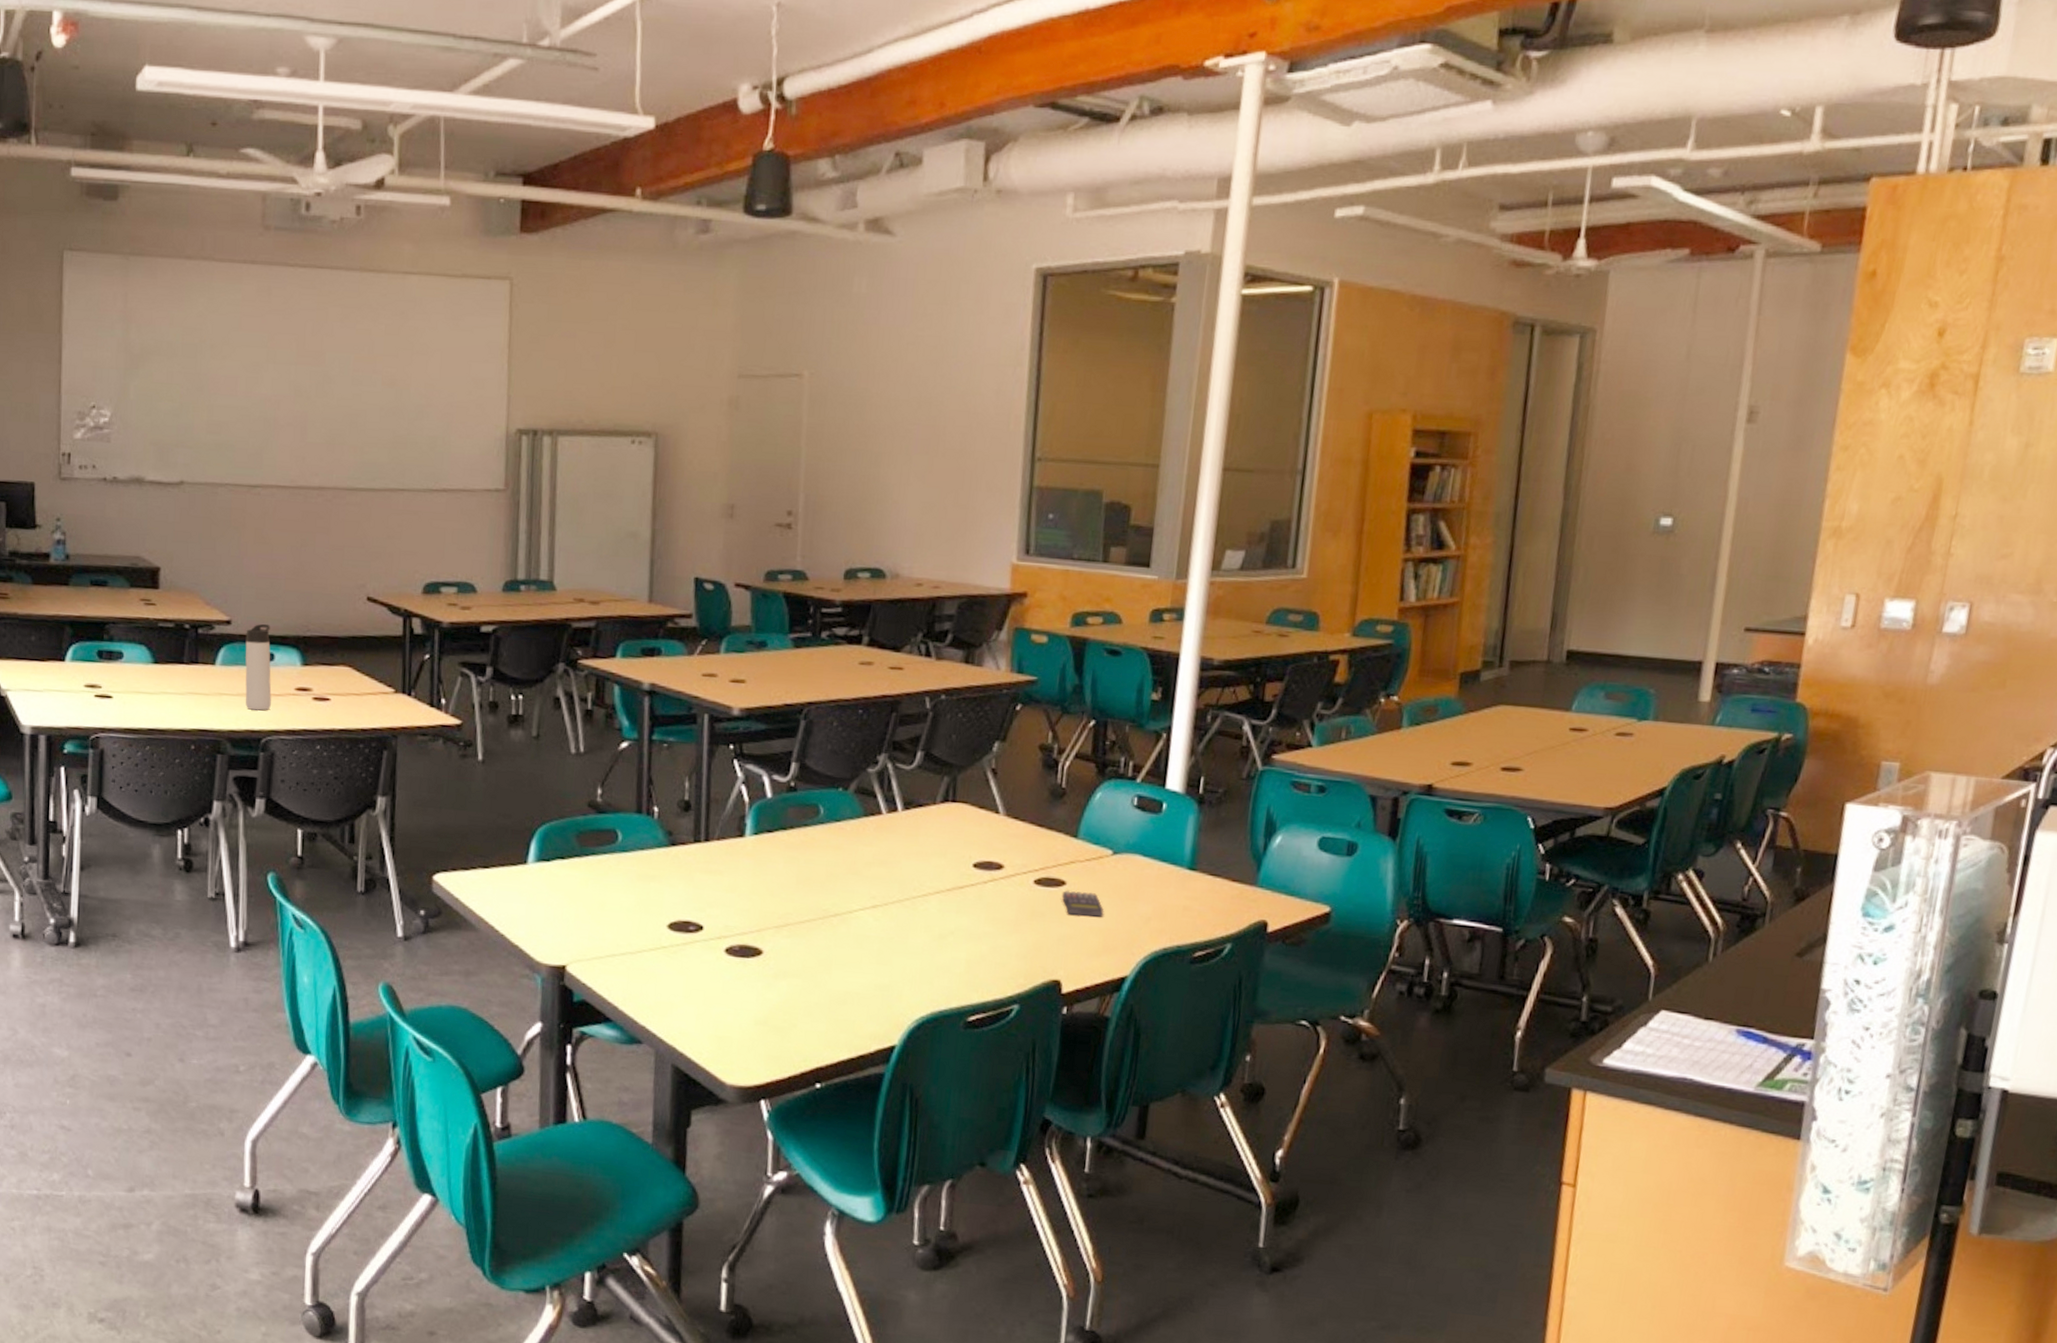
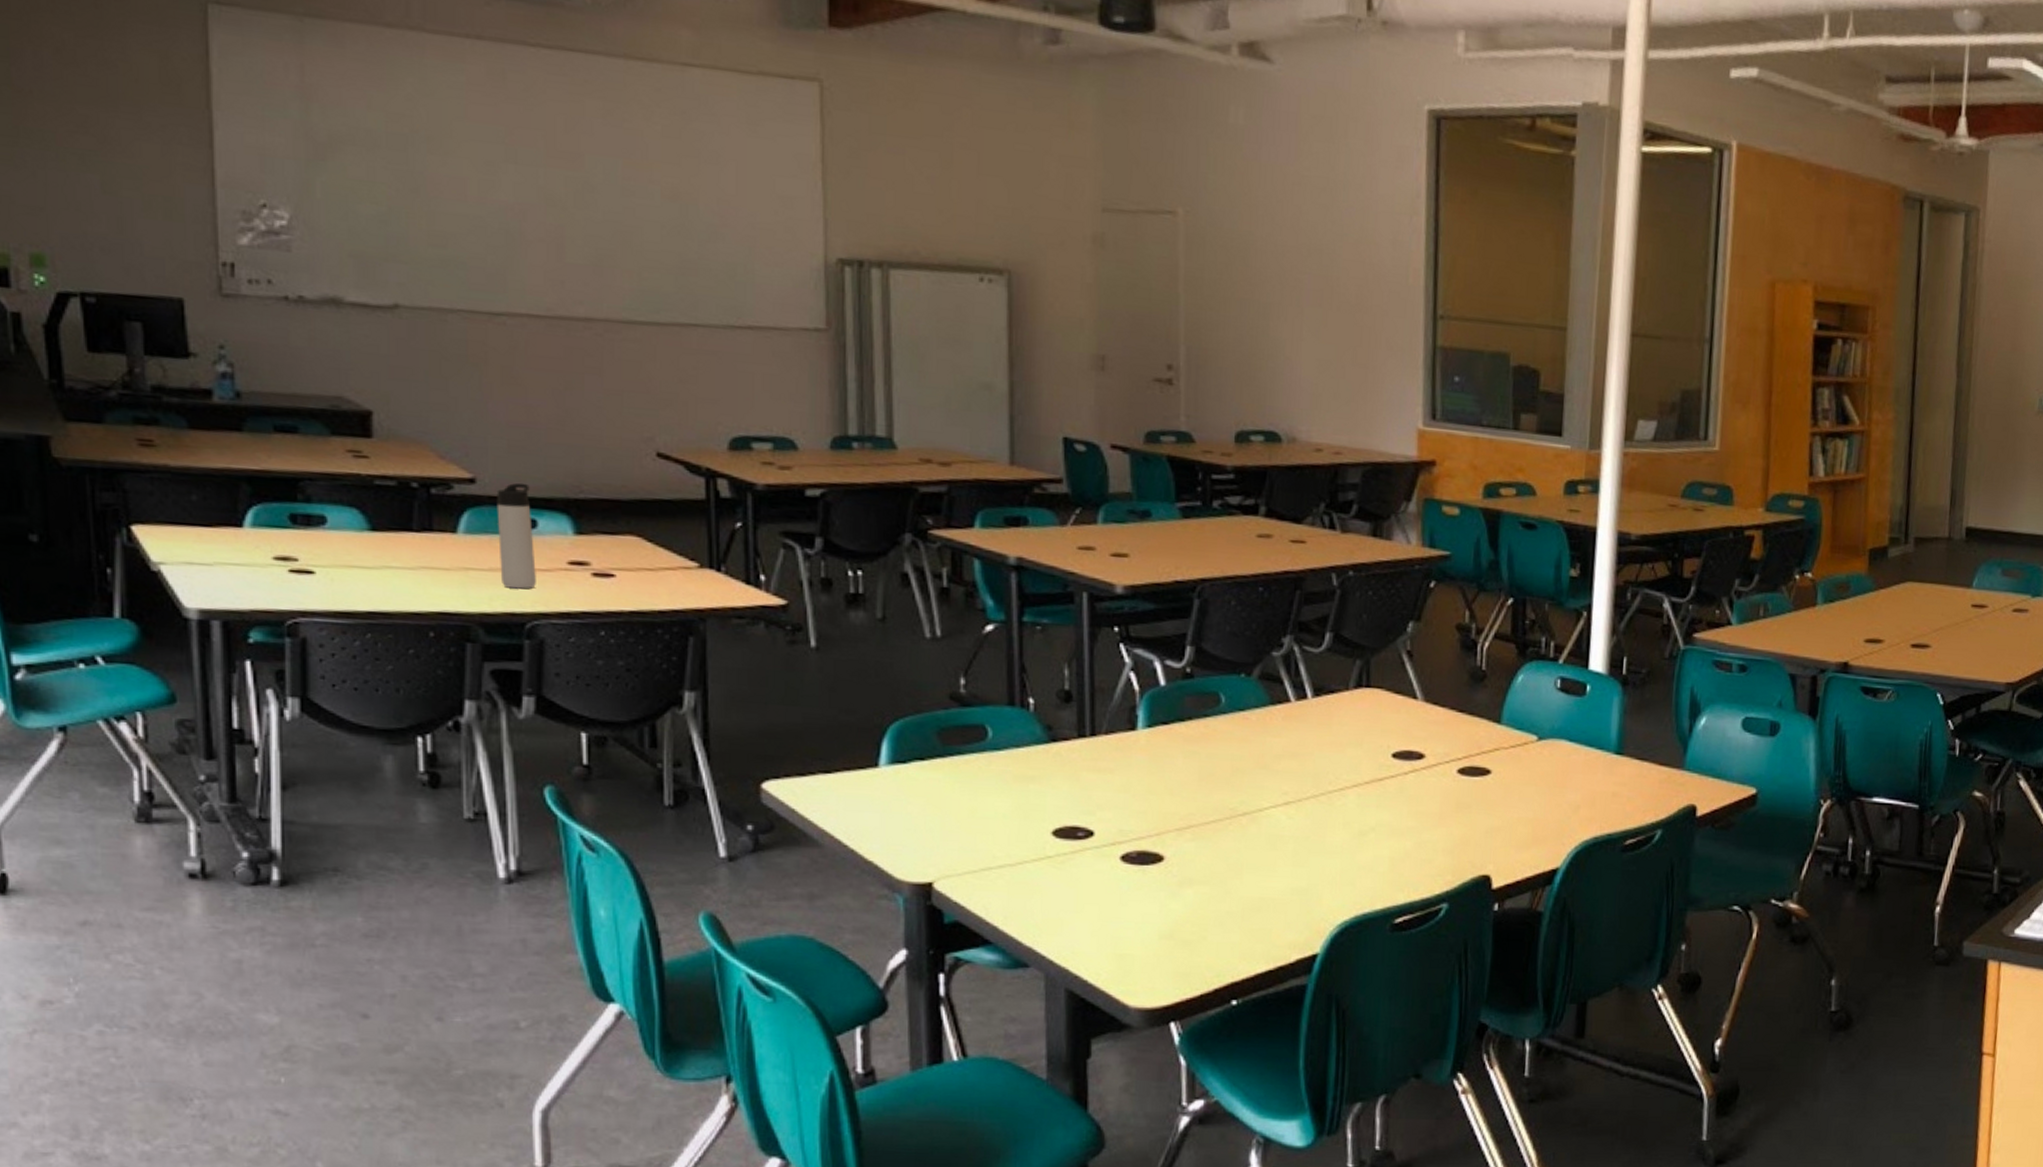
calculator: present [1061,890,1104,917] -> none [1487,779,1532,807]

